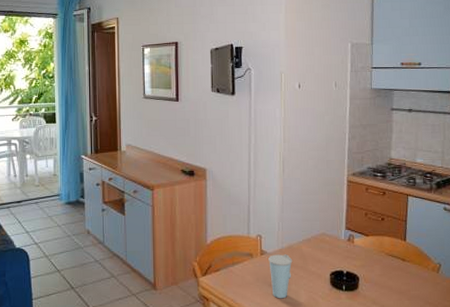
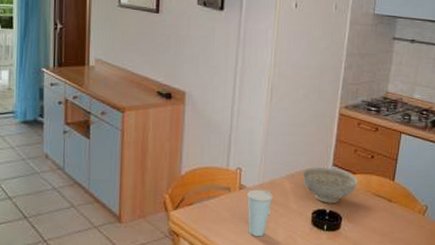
decorative bowl: none [317,231,371,265] -> present [302,167,358,203]

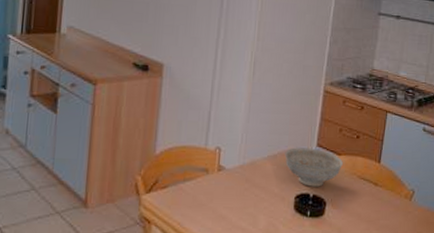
cup: present [247,189,274,237] -> none [226,171,254,224]

